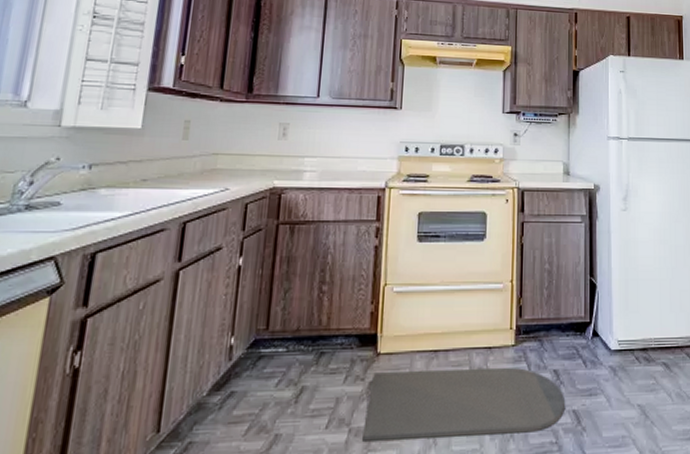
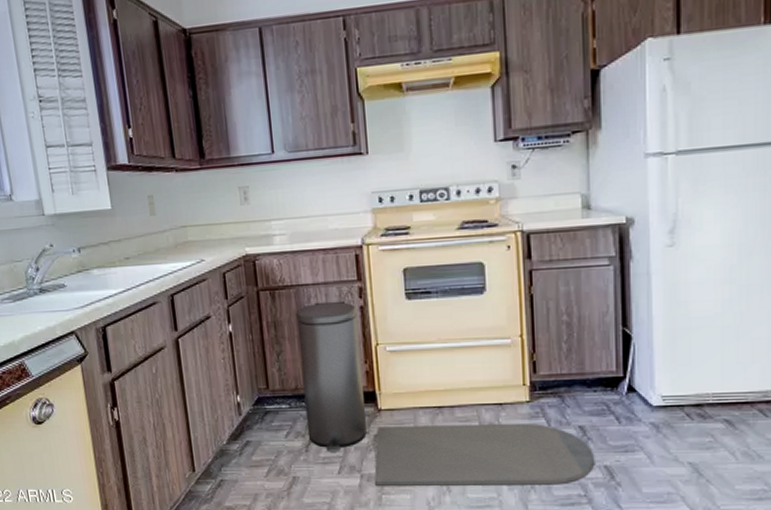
pedal bin: none [300,239,371,403] -> present [296,300,367,452]

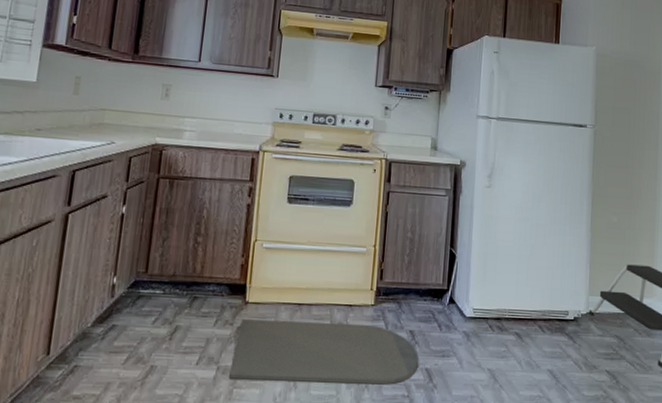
pedal bin: present [296,300,367,452] -> none [175,195,244,342]

